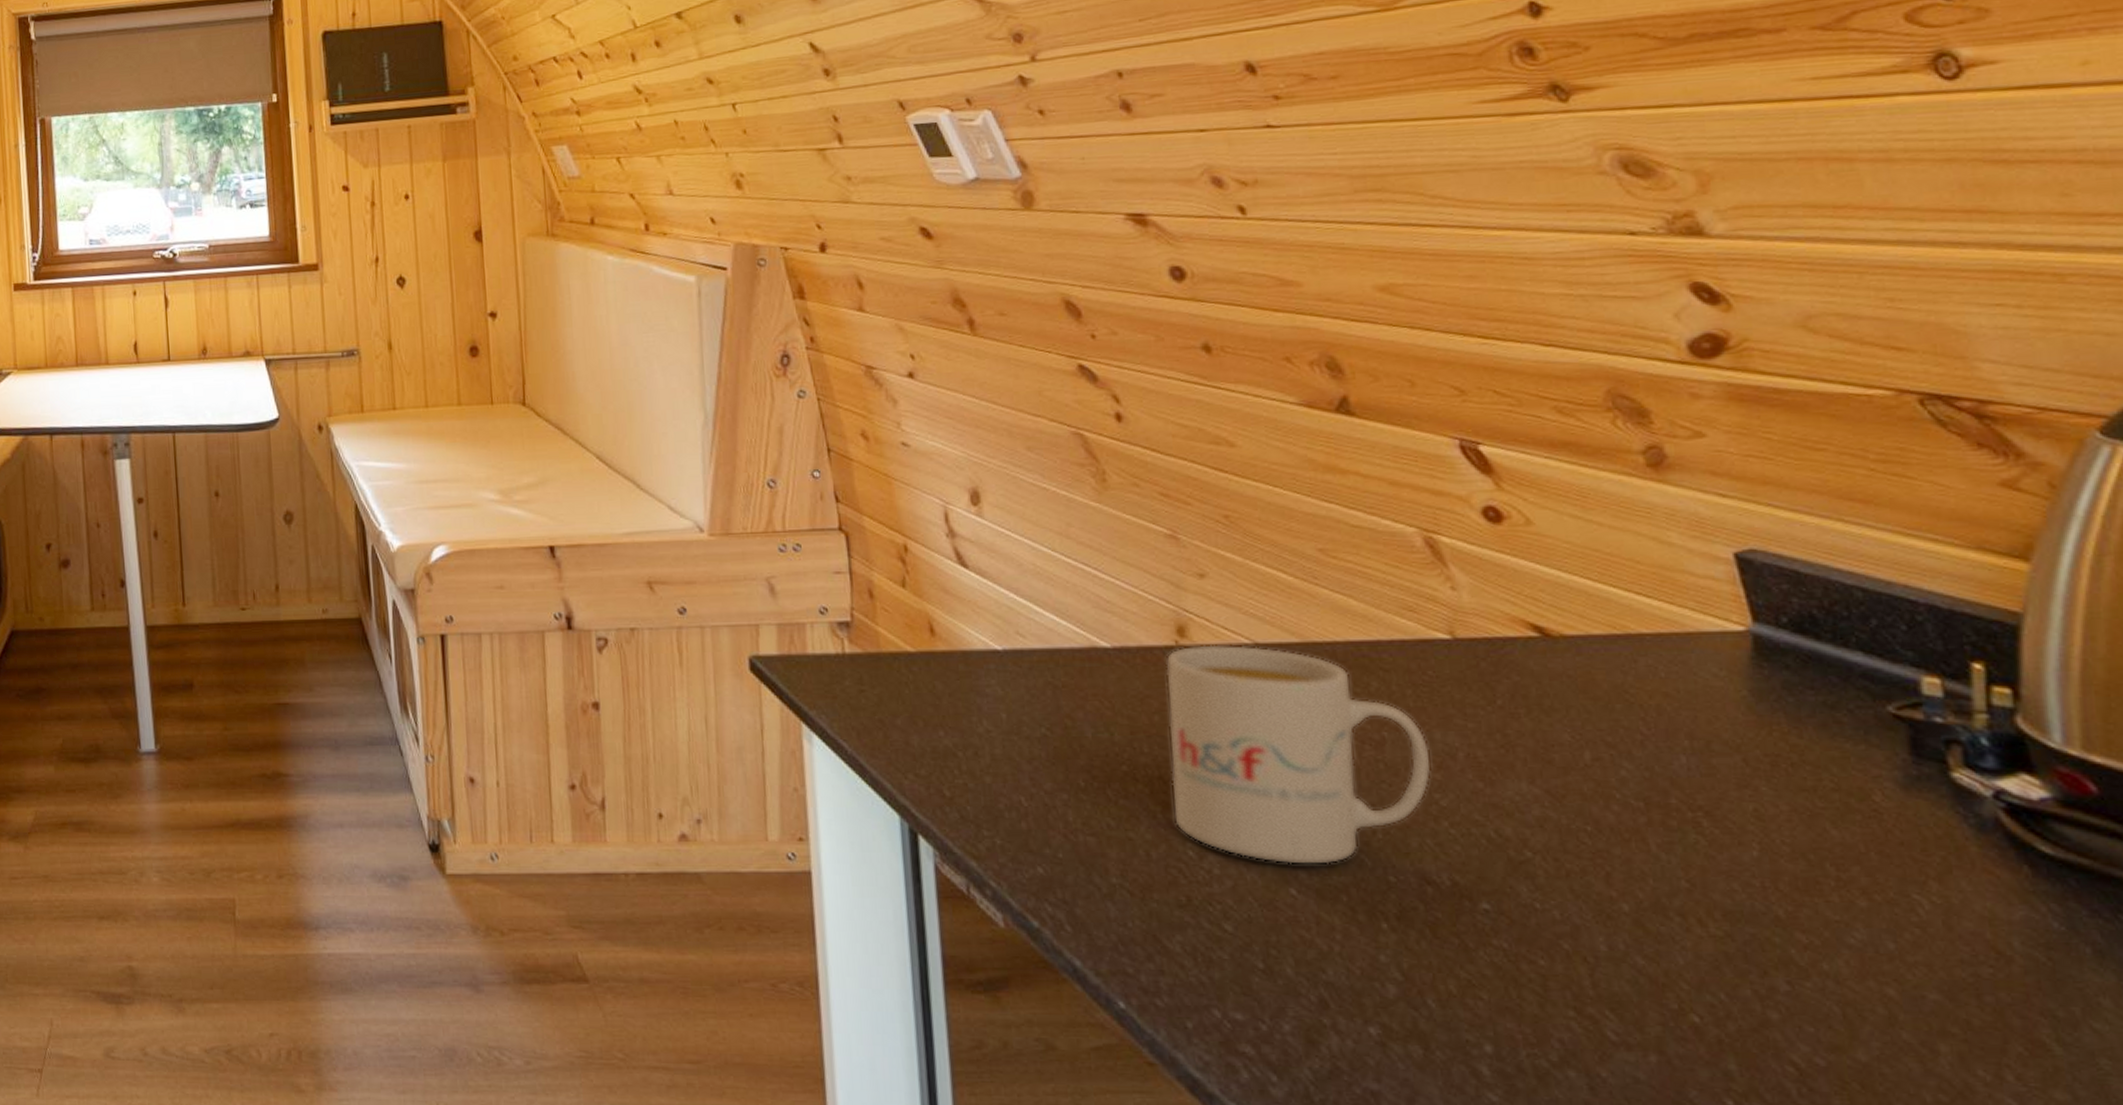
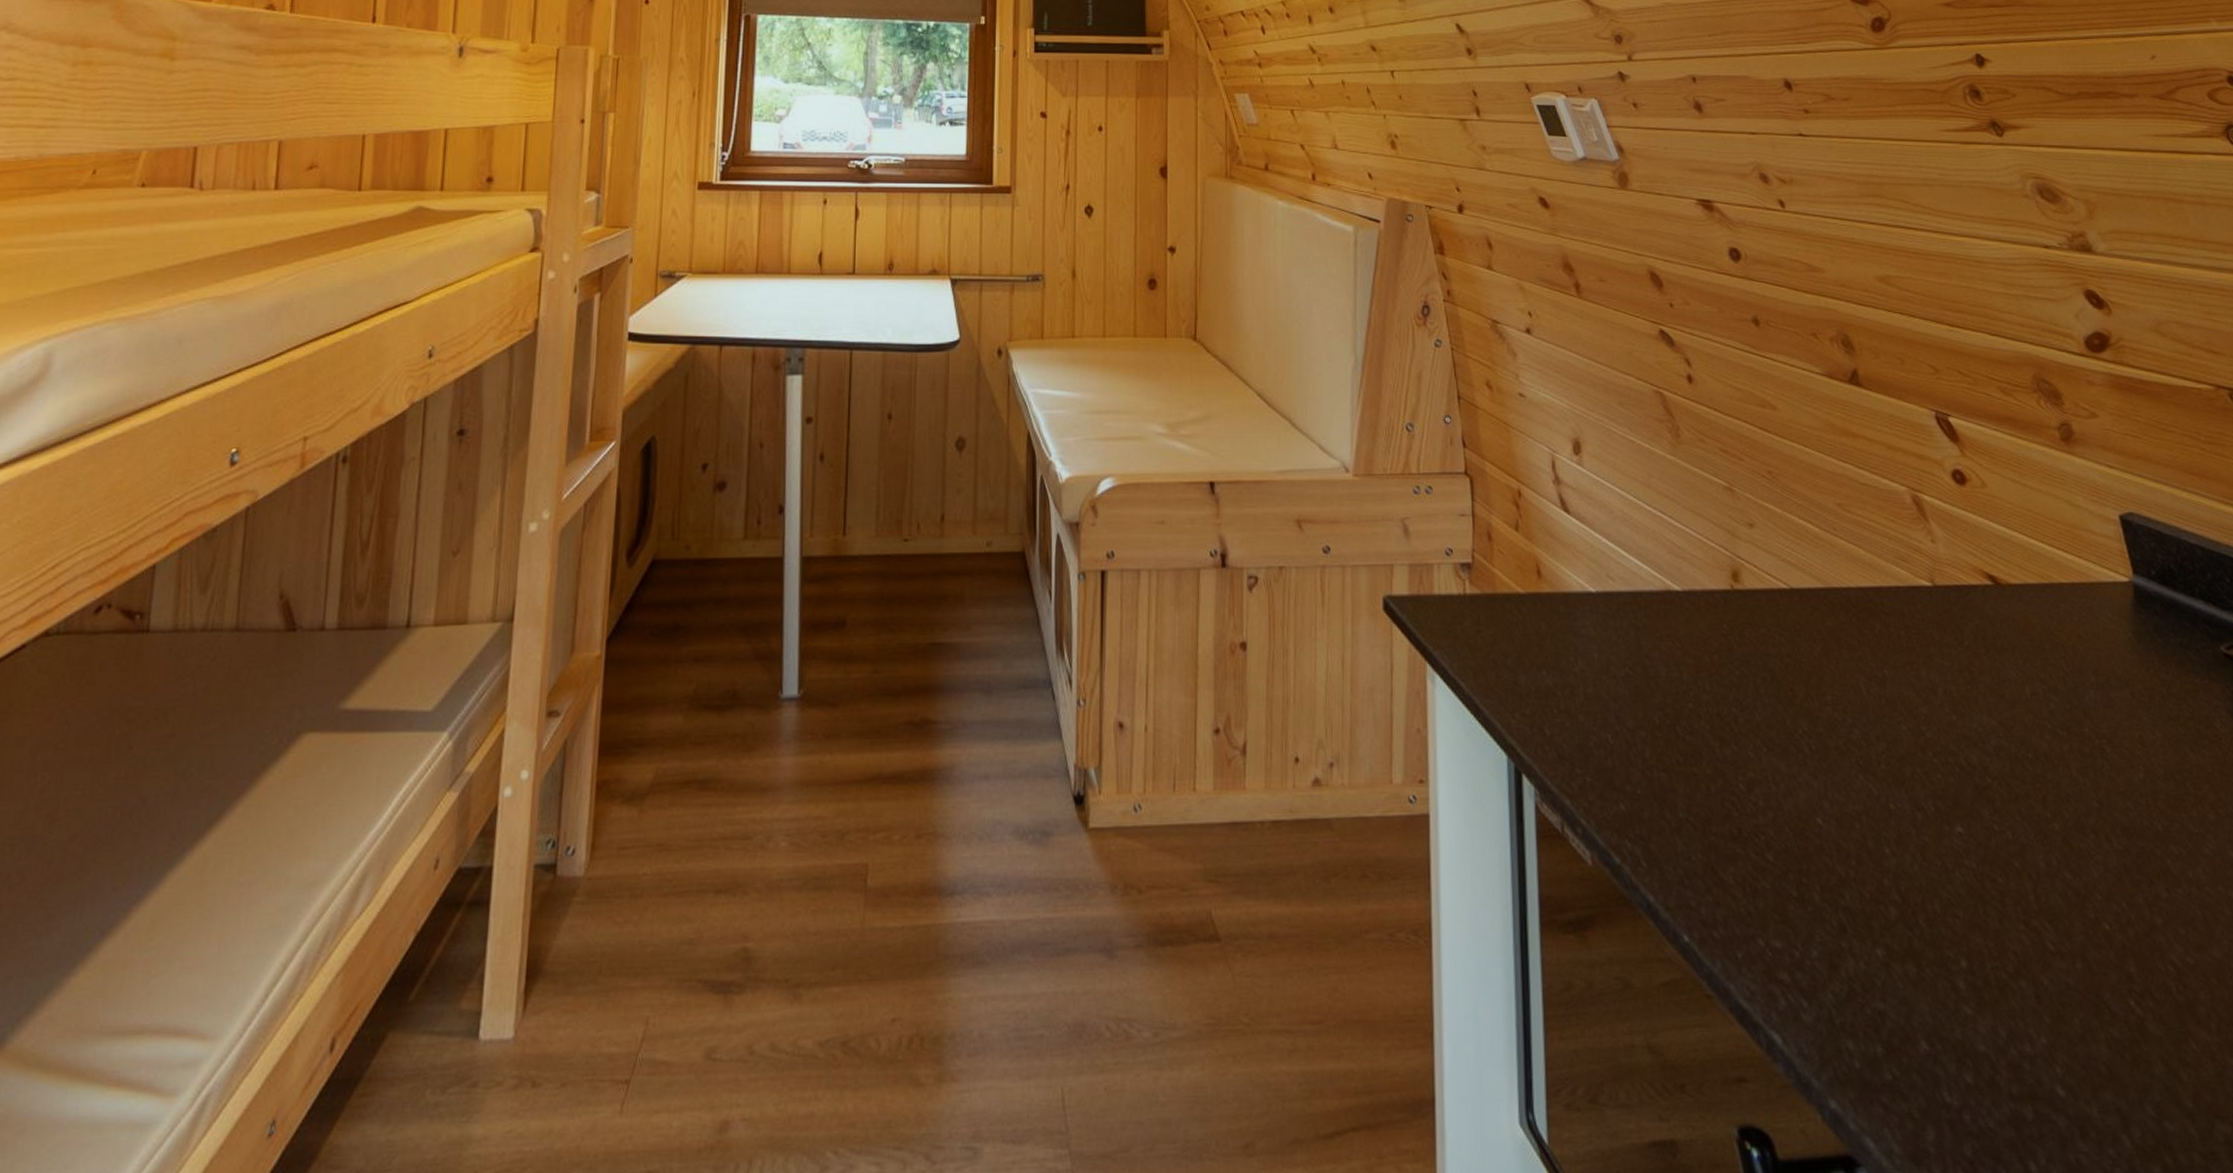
mug: present [1165,644,1432,866] -> none [1723,589,1920,796]

